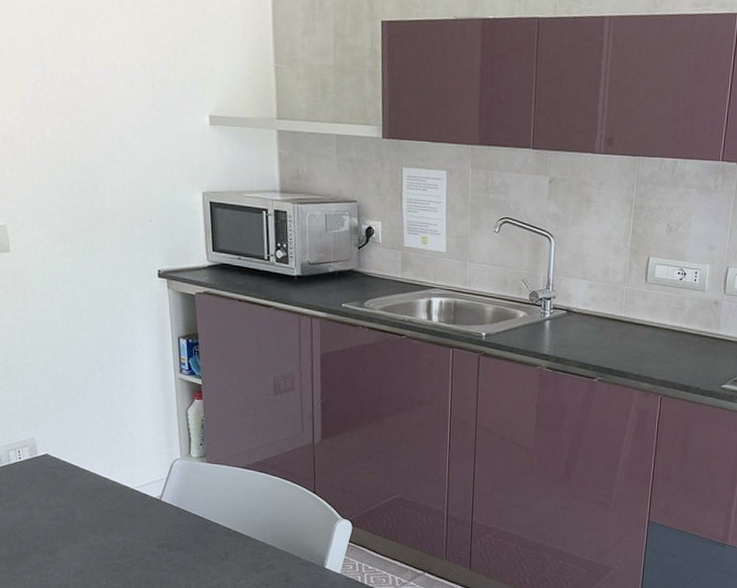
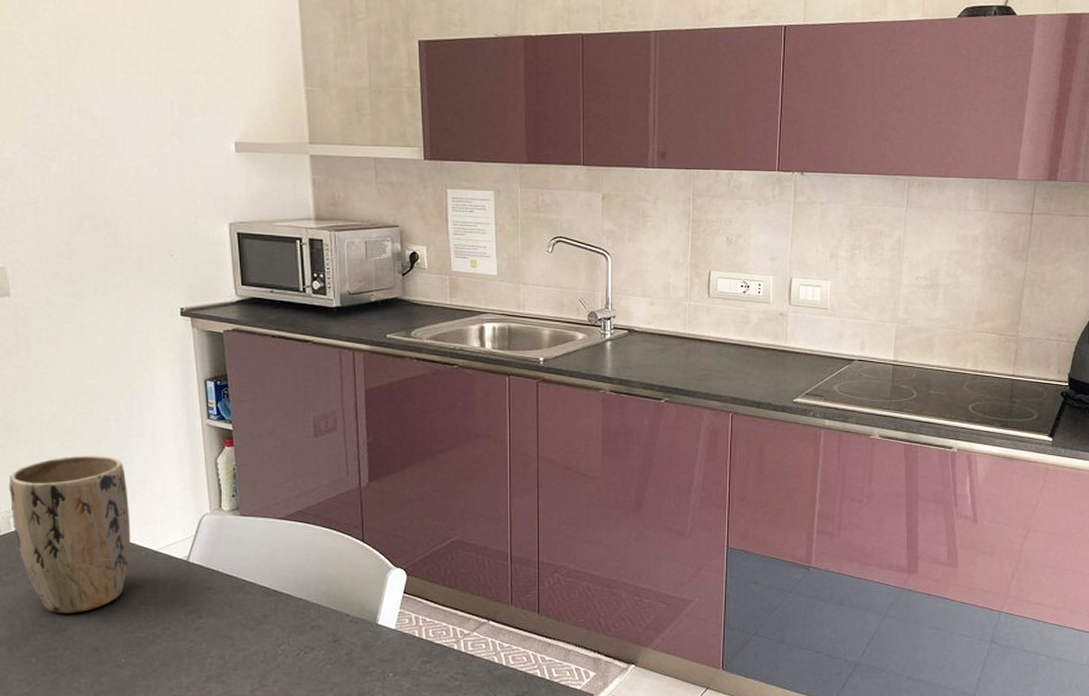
plant pot: none [8,400,112,539] -> present [8,456,131,614]

